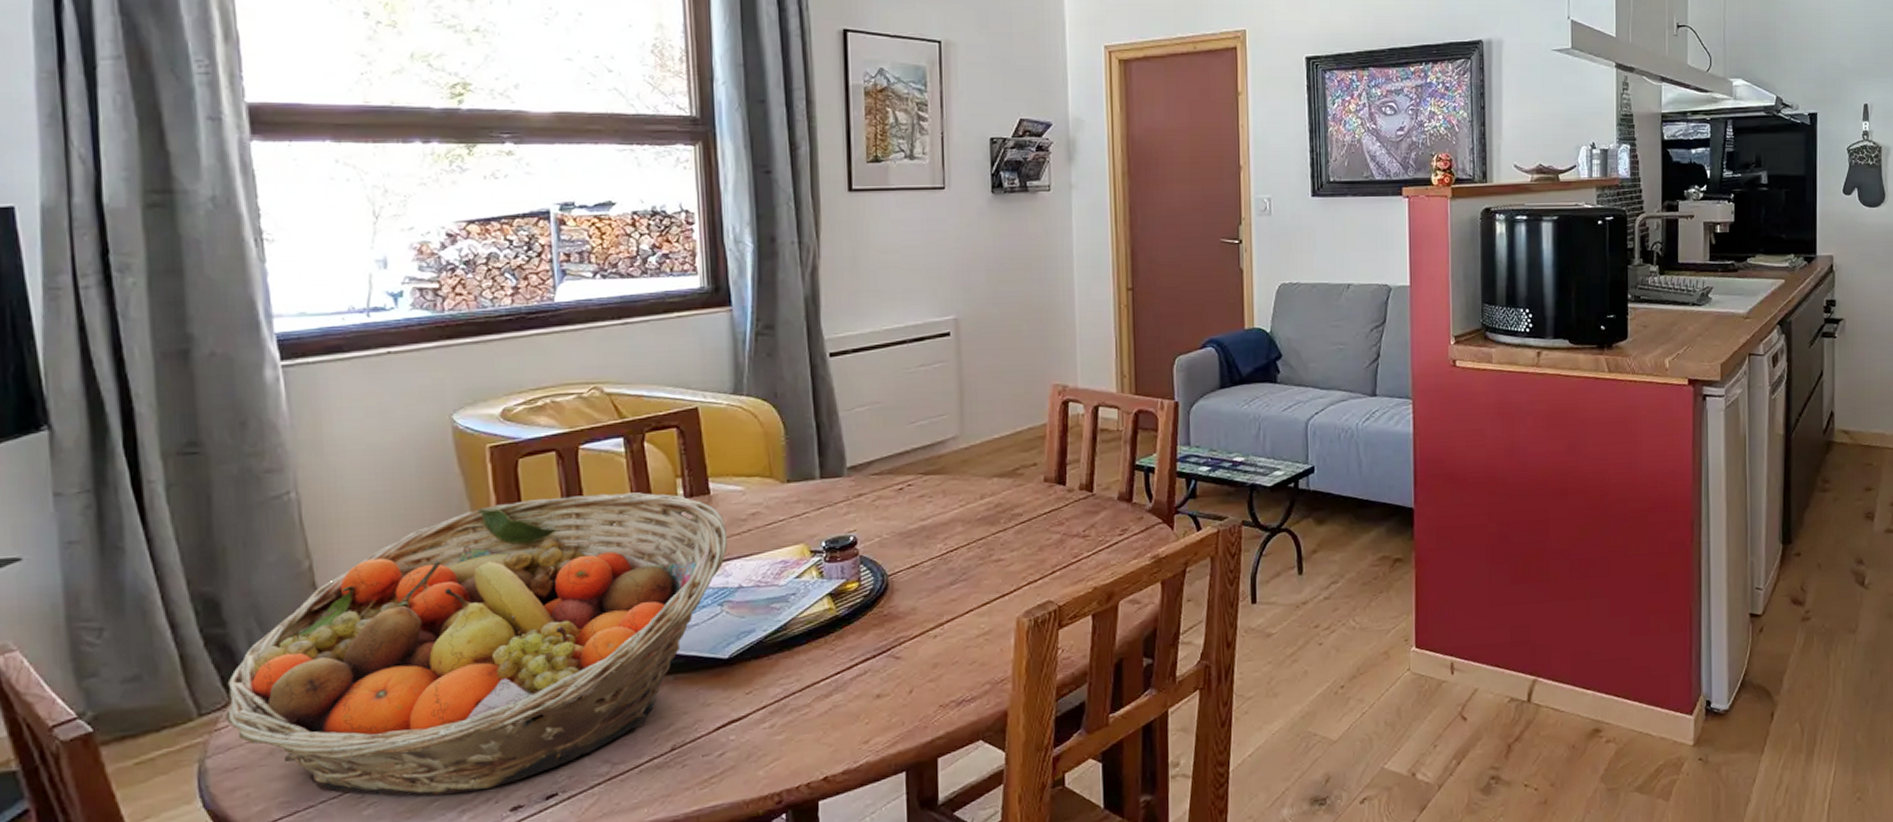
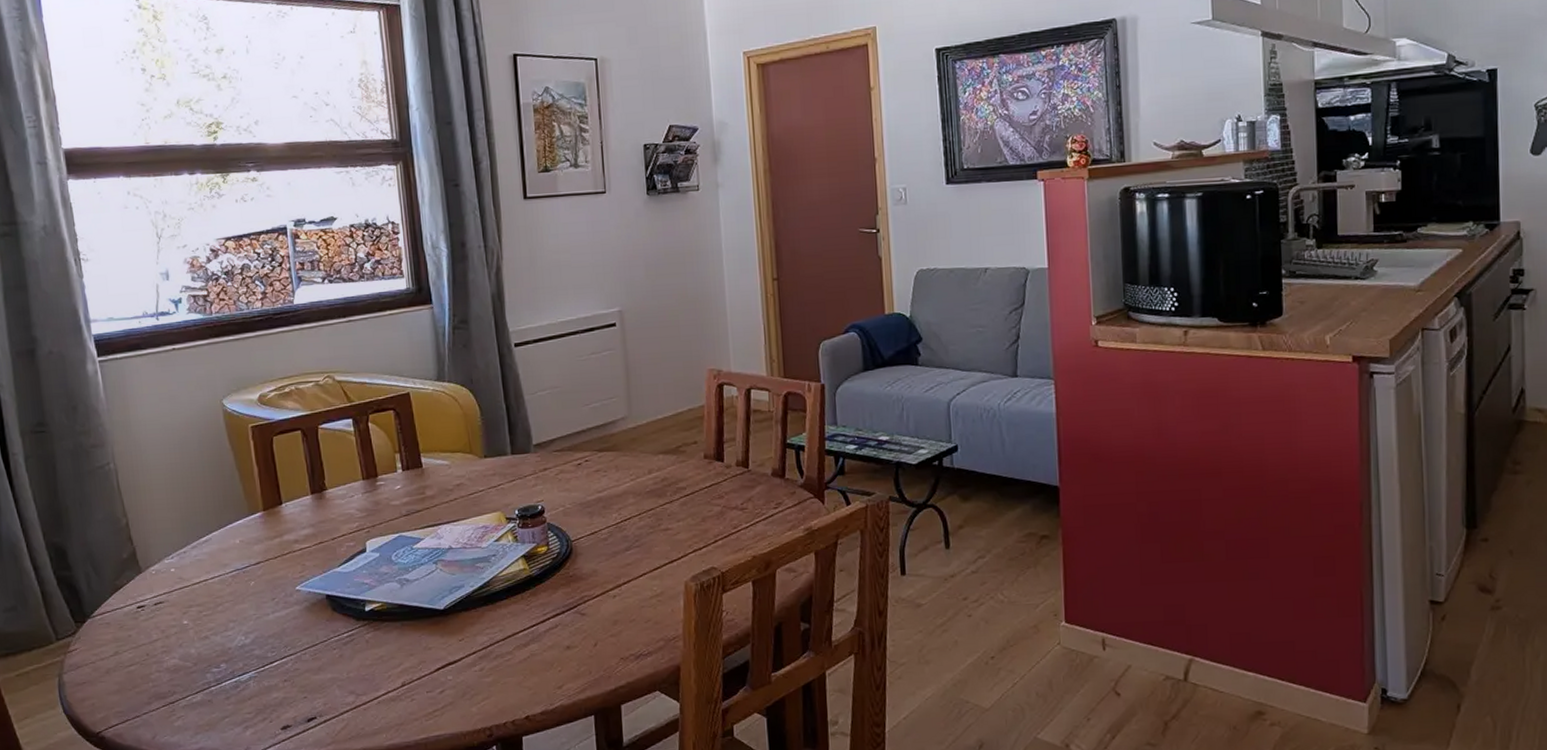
fruit basket: present [226,492,727,796] -> none [74,465,439,714]

